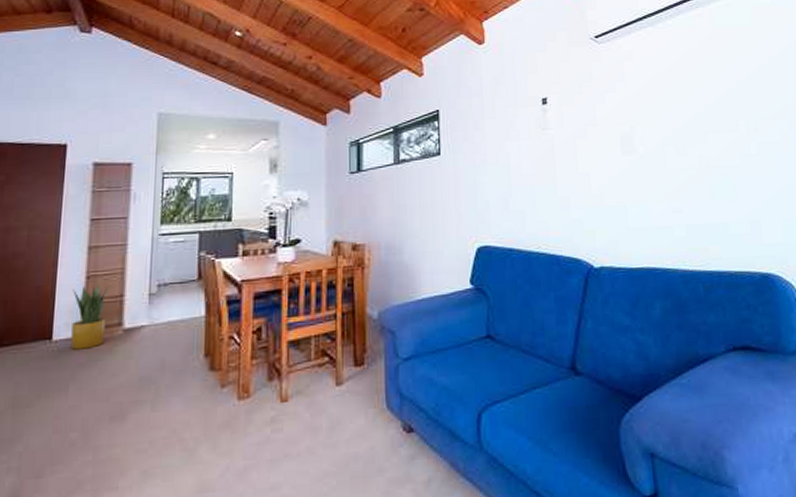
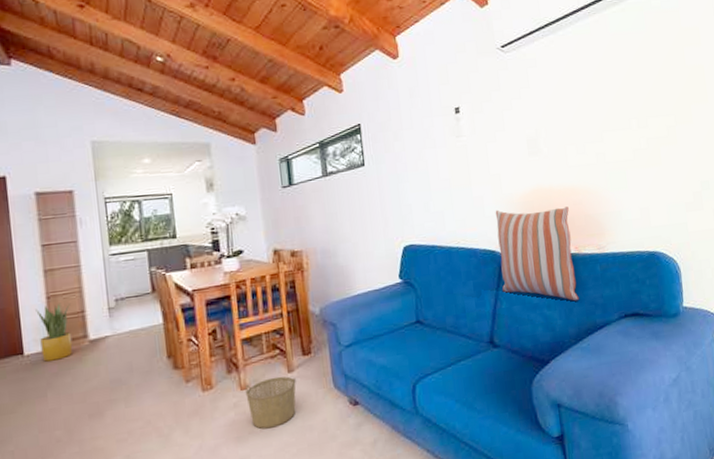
basket: none [285,389,344,453] -> present [245,376,296,430]
pillow: none [582,212,679,326] -> present [495,206,579,301]

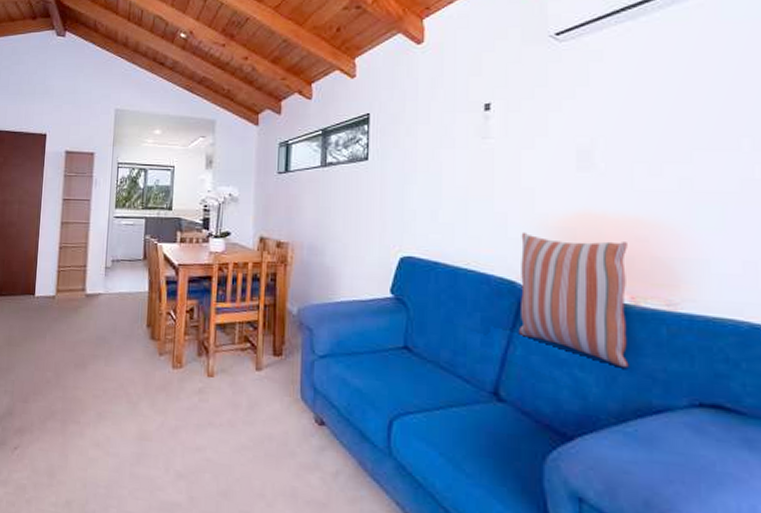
planter: present [35,302,73,362] -> none [48,254,76,307]
basket: present [245,376,296,430] -> none [211,371,263,425]

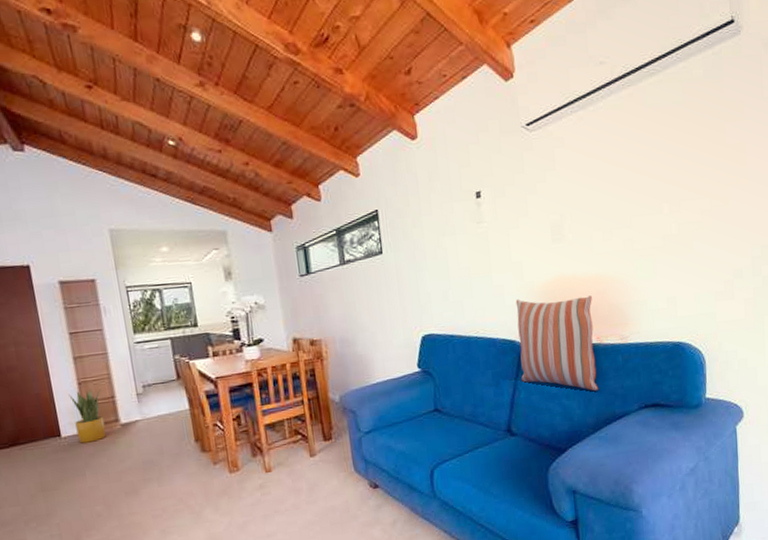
planter: none [48,254,76,307] -> present [68,388,107,444]

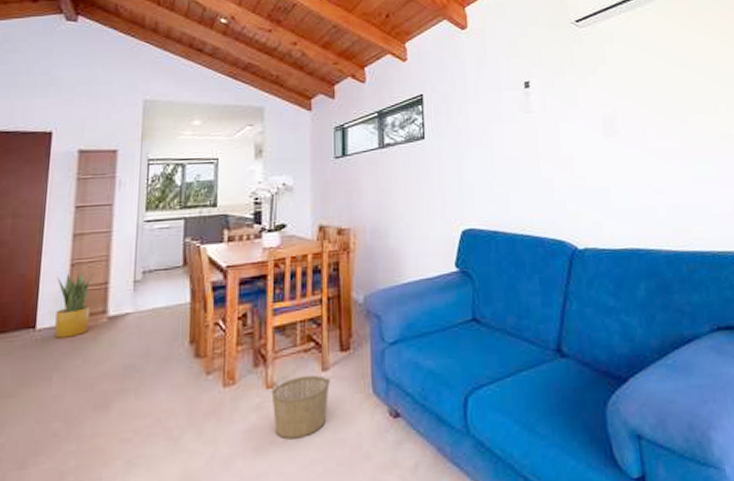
basket: none [269,460,319,509] -> present [271,374,330,440]
pillow: present [515,295,599,392] -> none [566,194,663,307]

